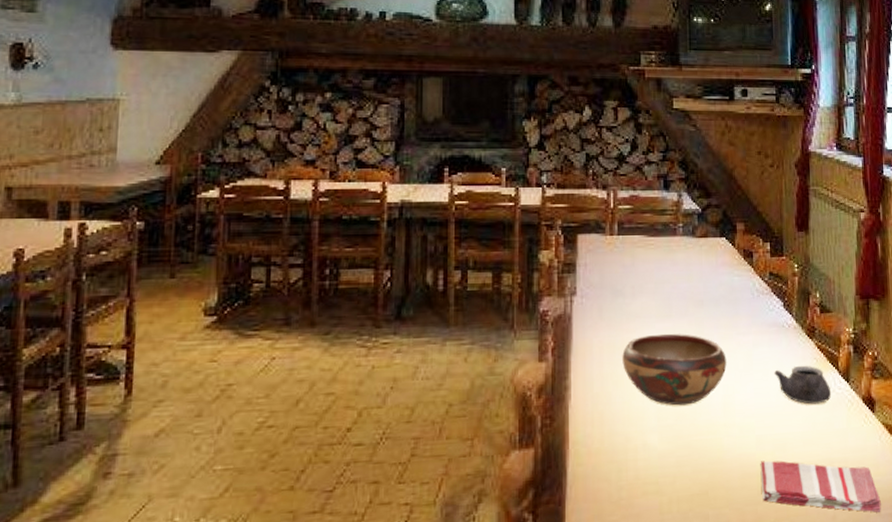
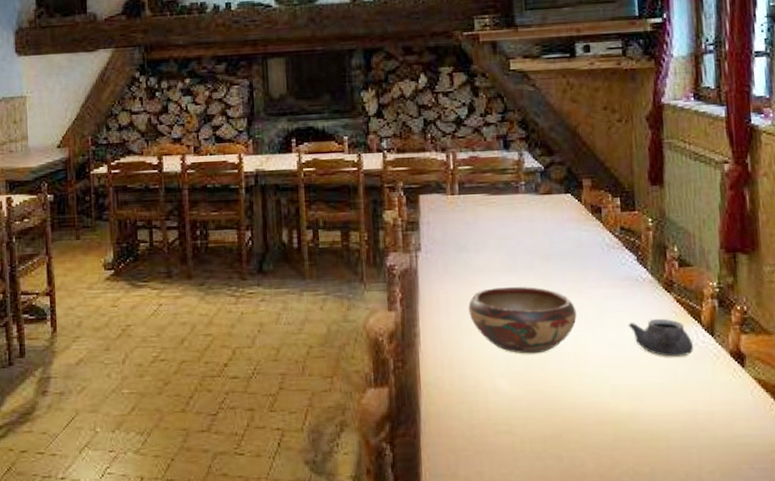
dish towel: present [760,460,881,513] -> none [615,409,754,466]

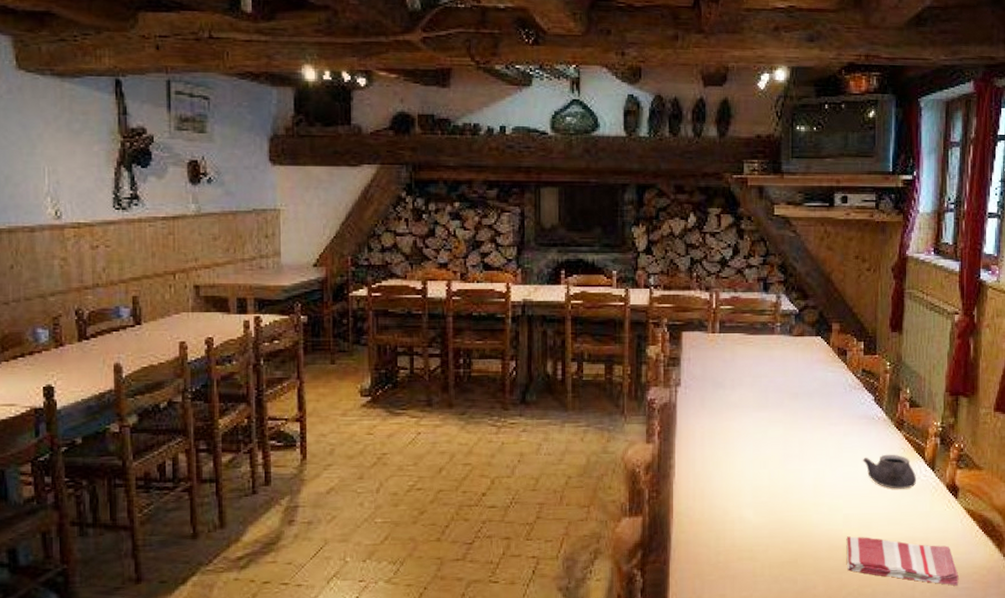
decorative bowl: present [468,286,577,354] -> none [722,422,818,486]
dish towel: none [615,409,754,466] -> present [846,536,959,586]

